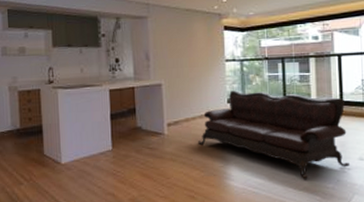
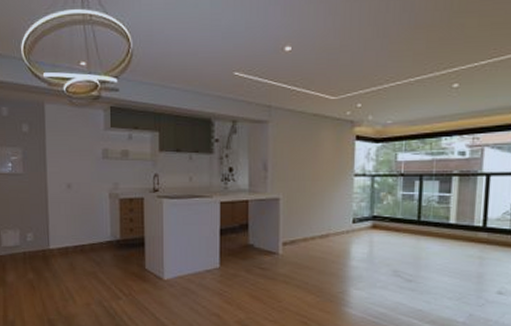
sofa: present [197,90,351,179] -> none [315,209,488,311]

